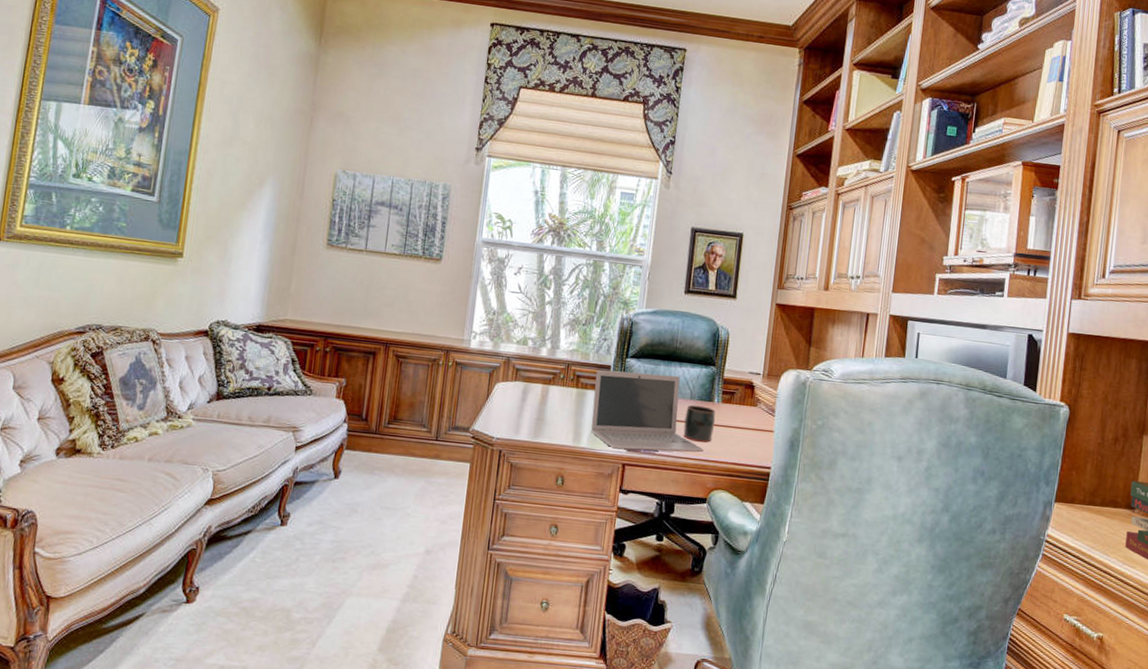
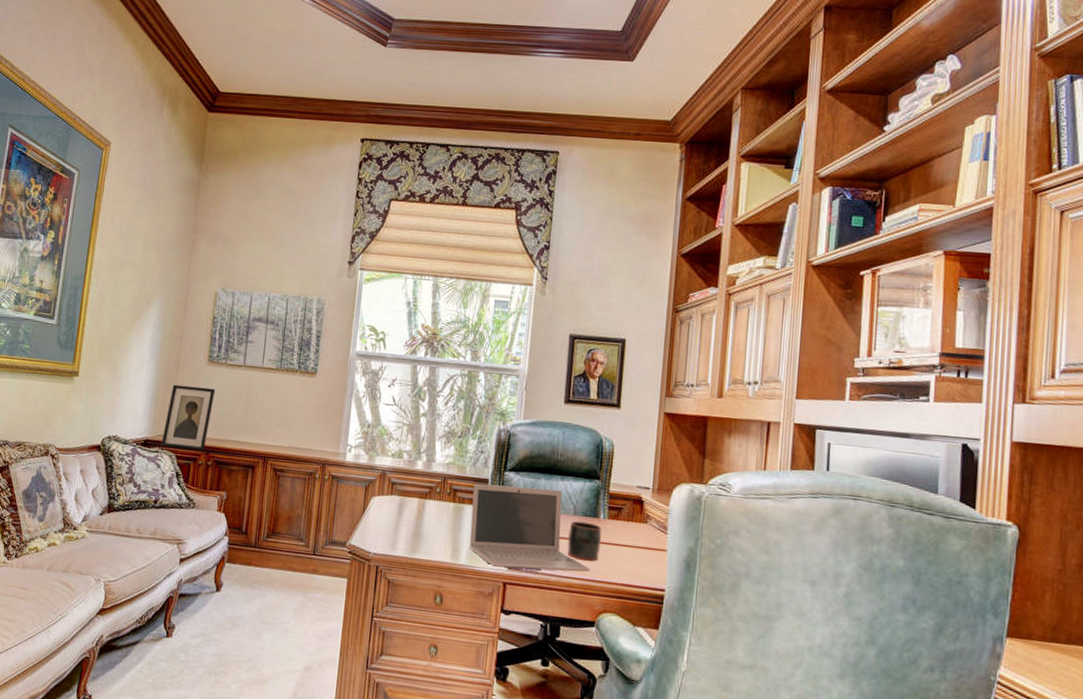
picture frame: none [275,268,335,337] -> present [161,384,216,451]

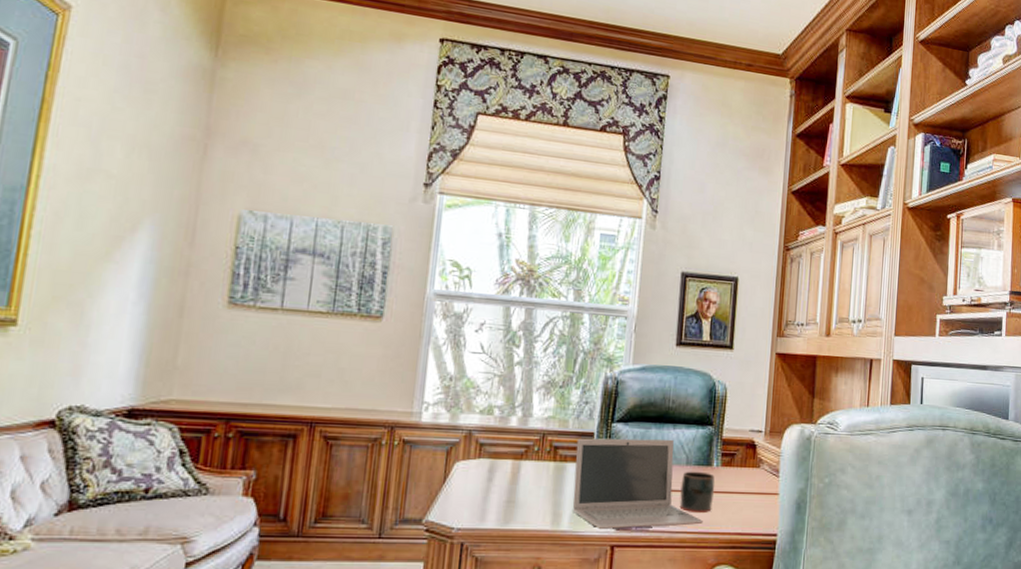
picture frame: present [161,384,216,451] -> none [155,334,240,419]

